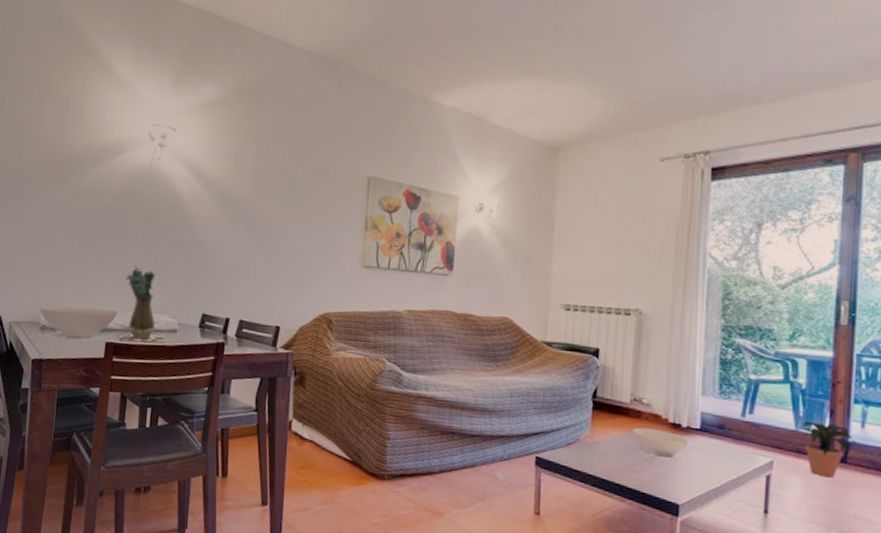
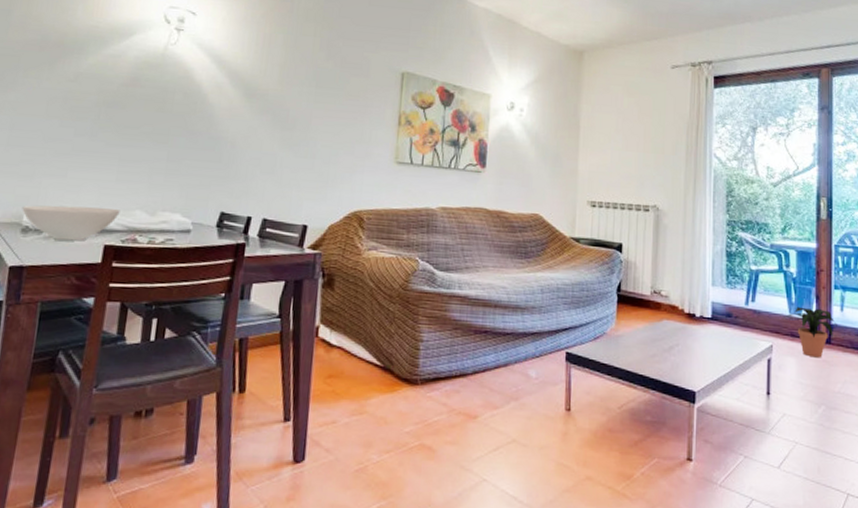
vase: present [126,265,156,340] -> none [131,159,167,242]
bowl: present [632,427,689,458] -> none [652,318,702,347]

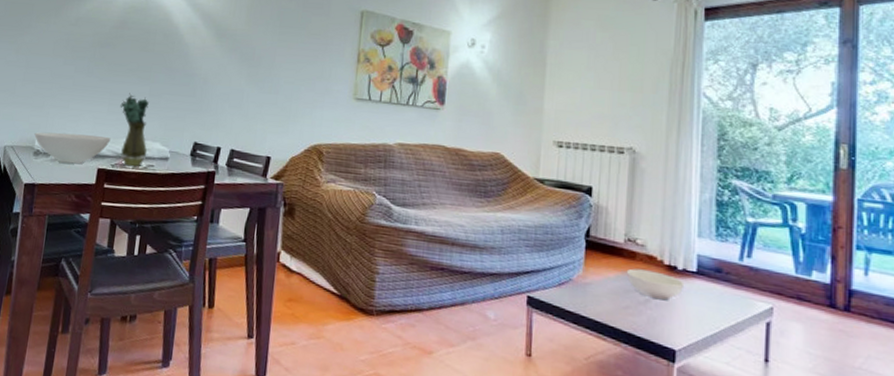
vase: none [131,159,167,242] -> present [120,93,149,167]
bowl: none [652,318,702,347] -> present [626,268,685,301]
potted plant: present [782,306,837,358] -> none [786,266,859,327]

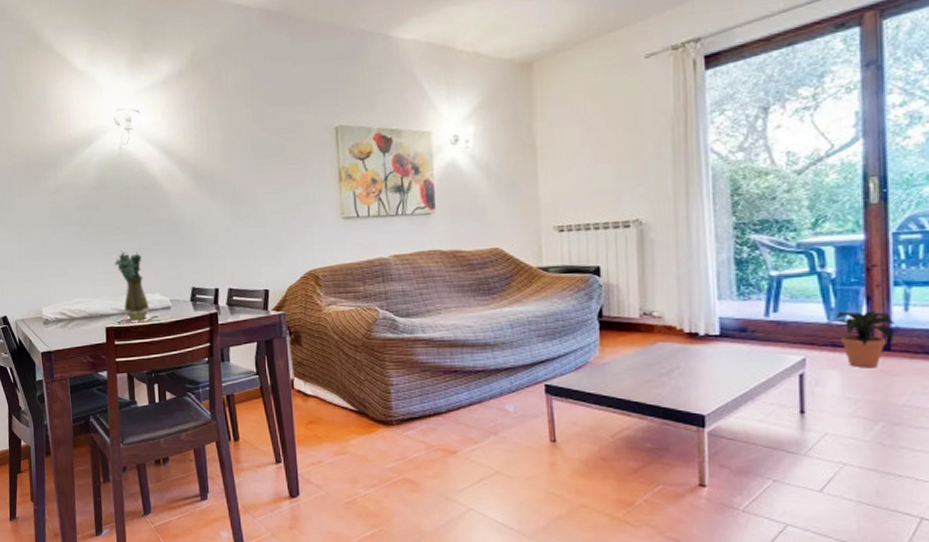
bowl: present [34,132,111,164] -> none [40,296,112,327]
bowl: present [626,268,685,301] -> none [644,341,708,369]
potted plant: none [786,266,859,327] -> present [818,310,900,368]

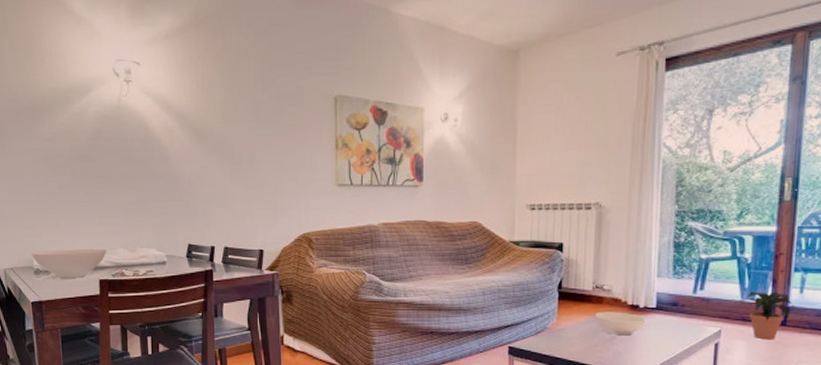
bowl: none [40,296,112,327] -> present [31,248,107,278]
vase: present [114,250,149,321] -> none [110,203,145,274]
bowl: none [644,341,708,369] -> present [594,311,646,336]

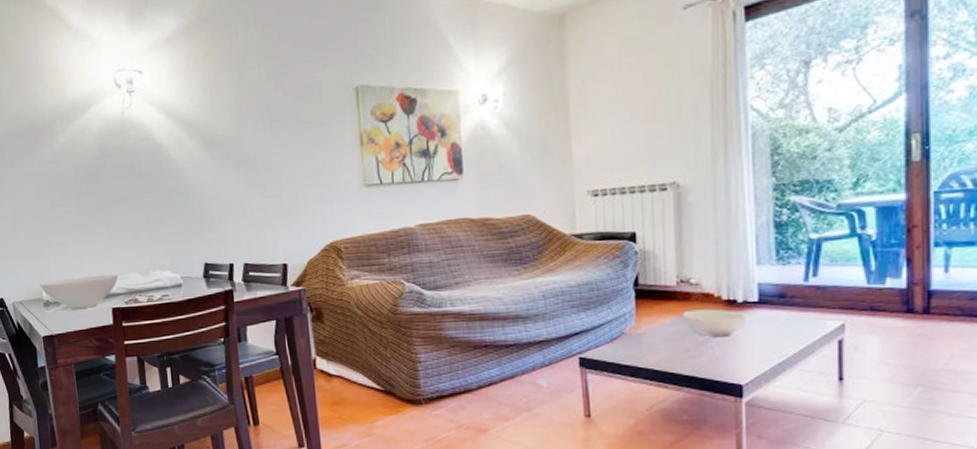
potted plant: present [733,291,795,340] -> none [858,273,939,333]

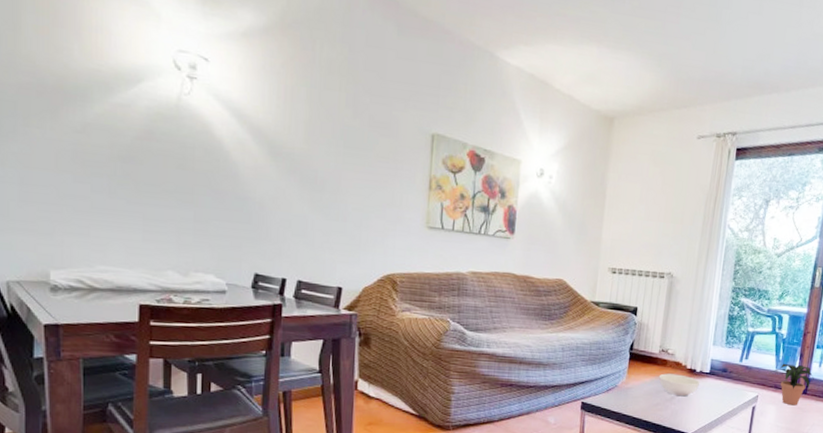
bowl: present [40,274,118,309] -> none [47,264,151,301]
potted plant: none [858,273,939,333] -> present [769,363,814,406]

